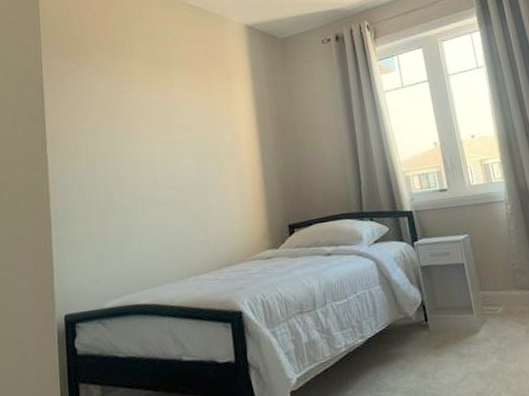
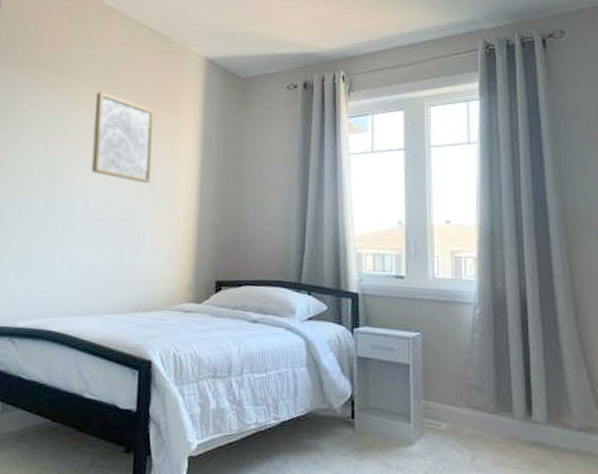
wall art: none [149,68,214,148] -> present [91,91,155,184]

